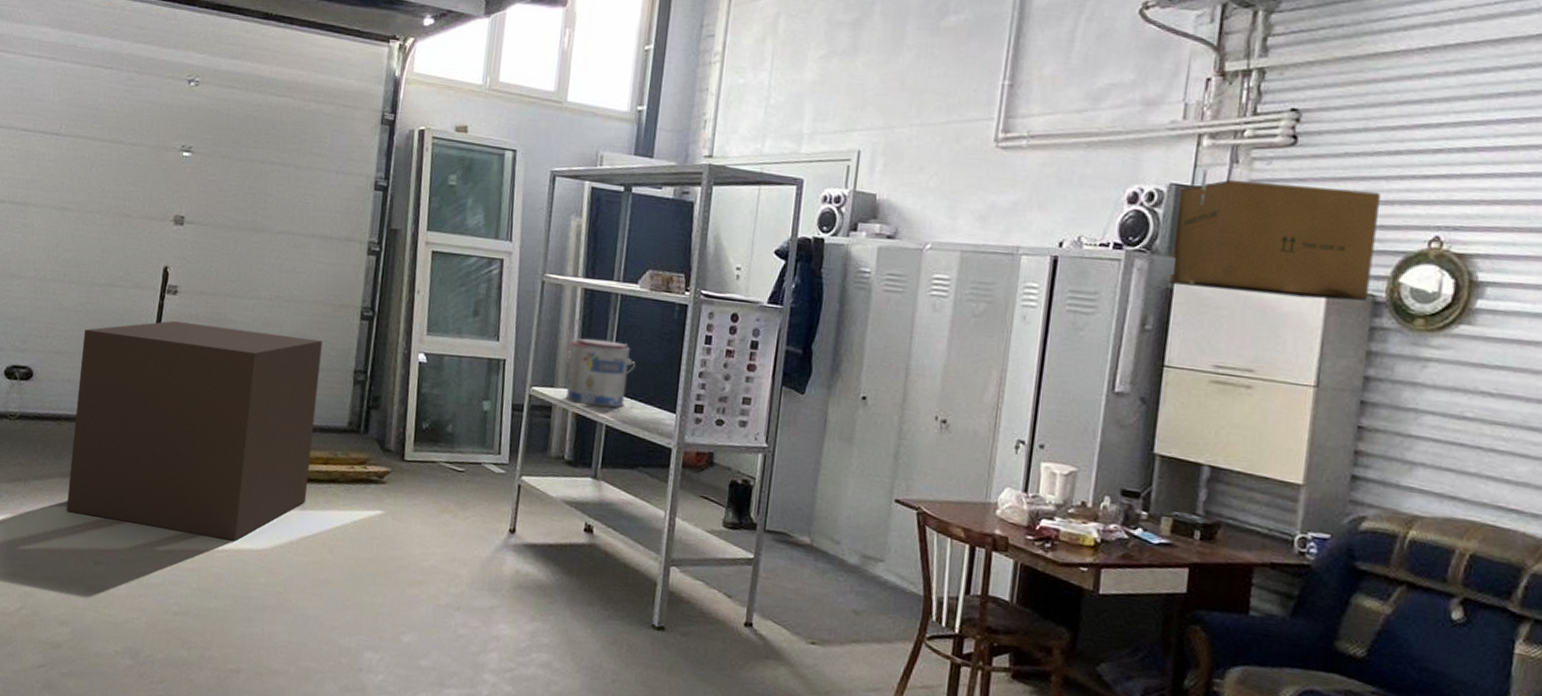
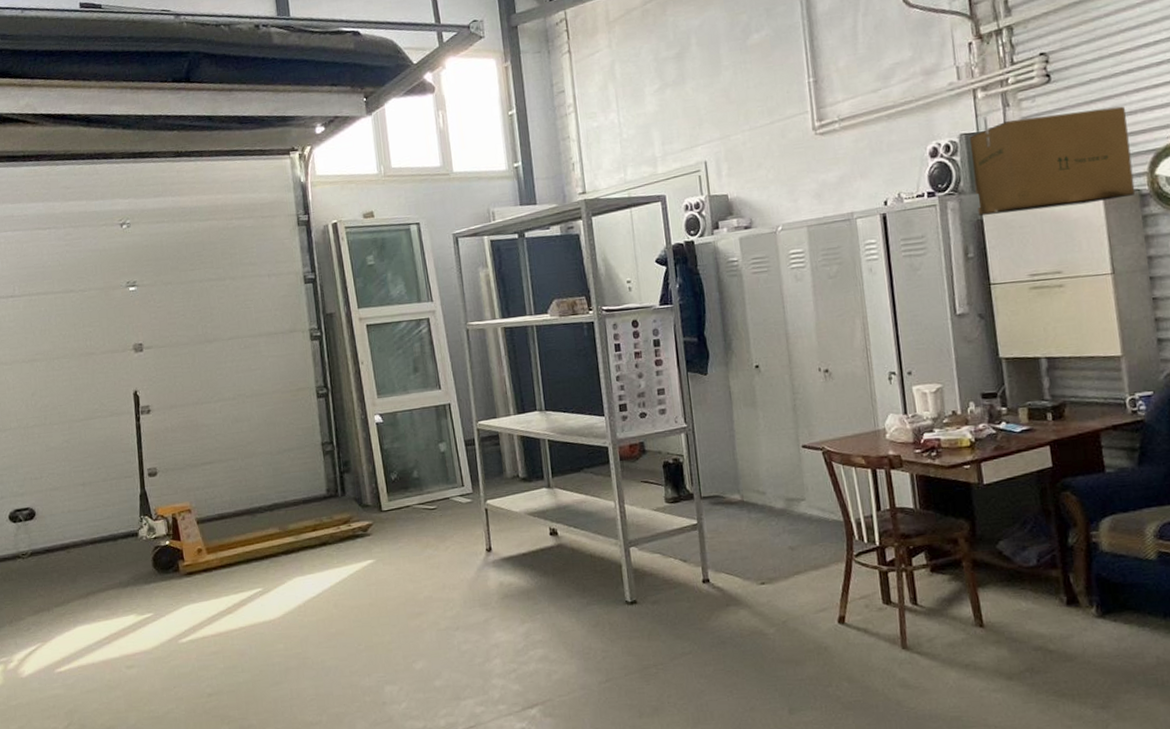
wooden crate: present [66,321,323,541] -> none [73,424,304,628]
paint can: present [564,338,636,408] -> none [499,366,562,428]

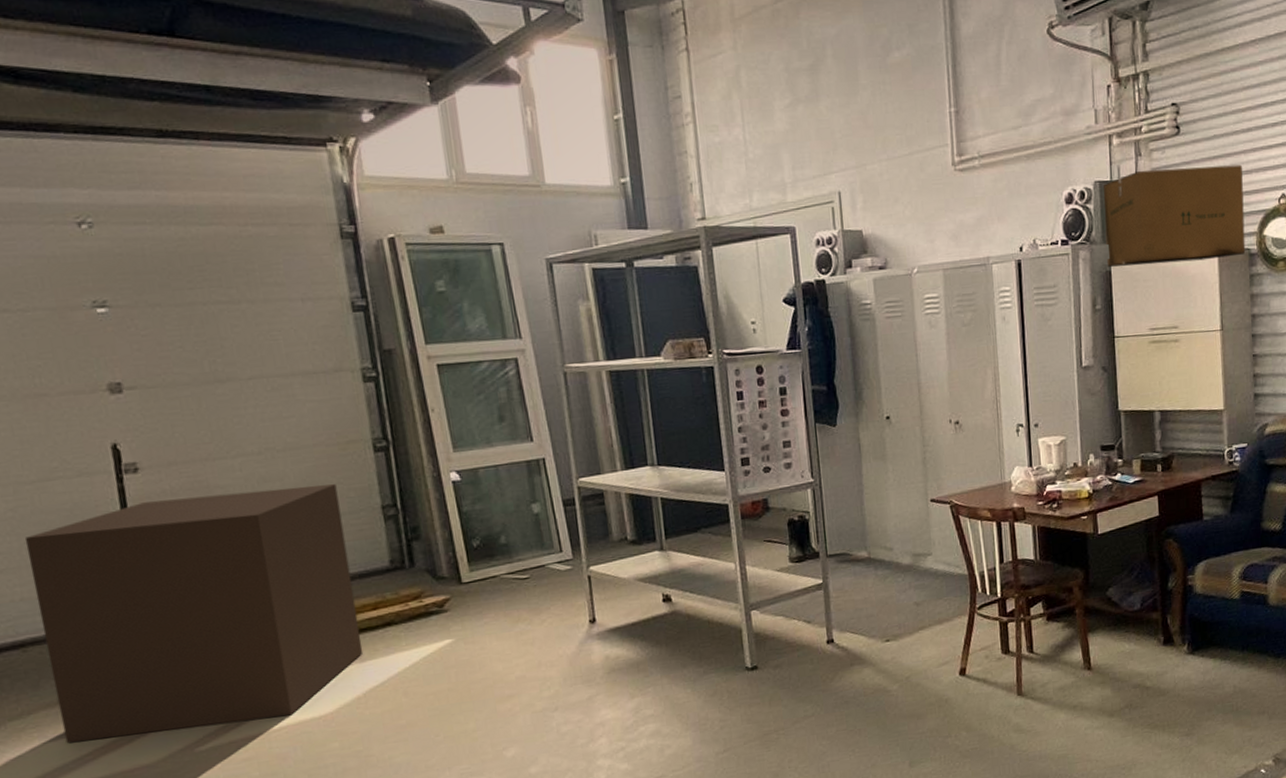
wooden crate: none [73,424,304,628] -> present [24,484,364,744]

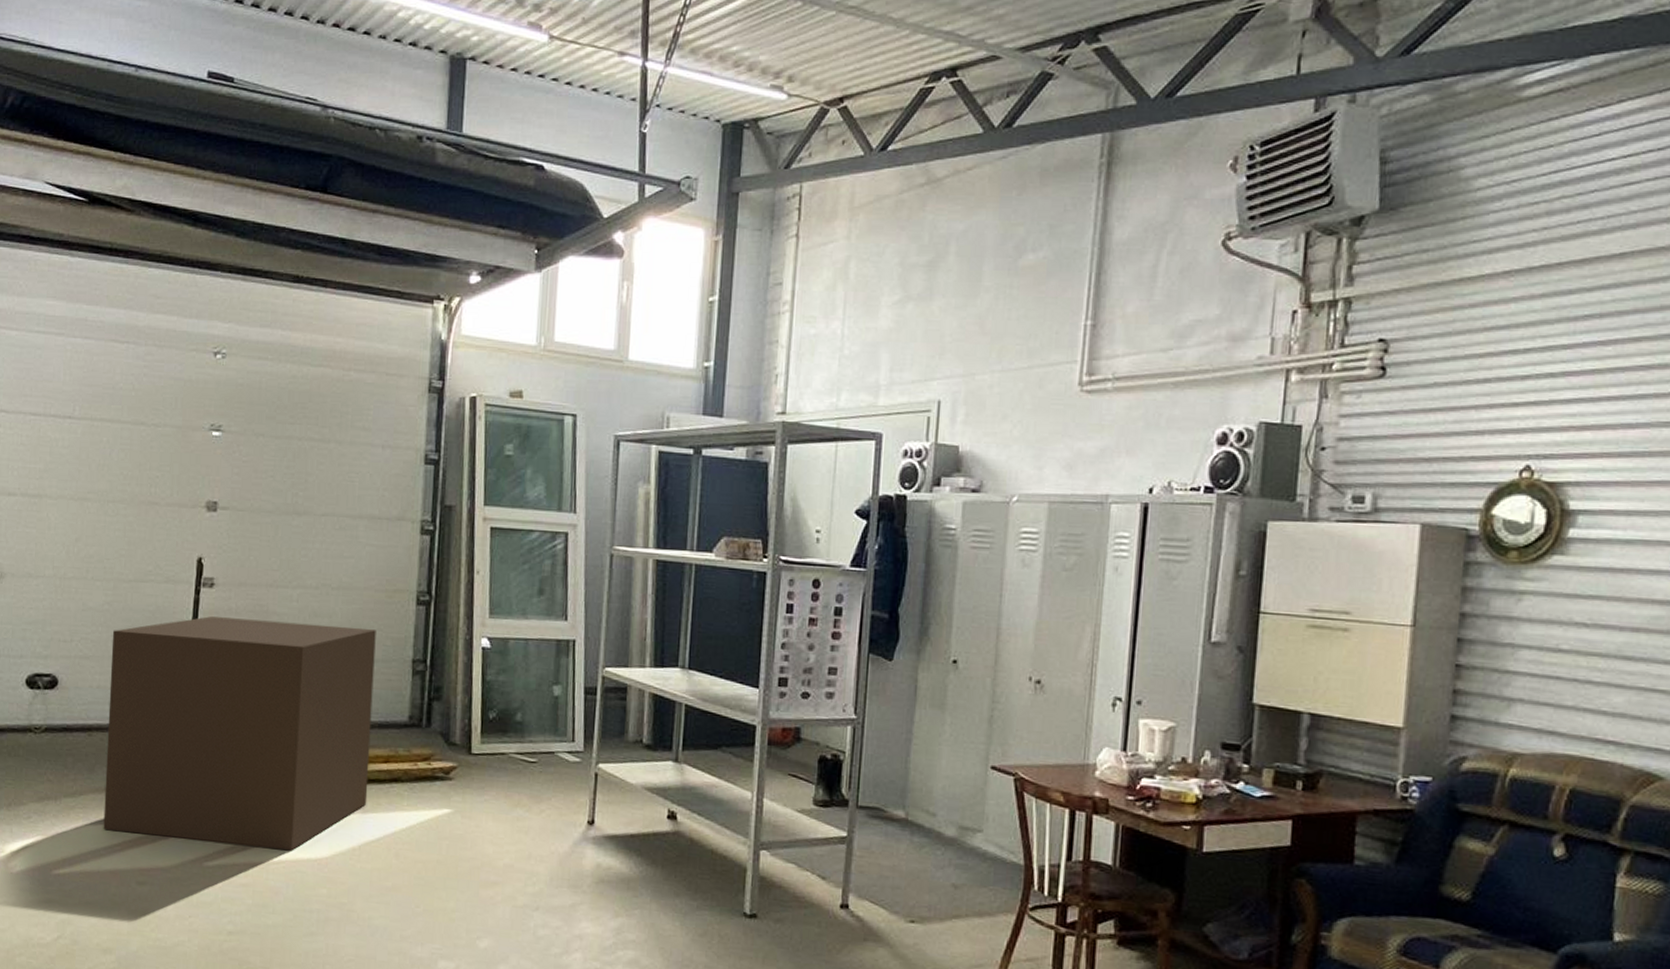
box: present [1103,164,1246,267] -> none [1262,415,1470,536]

